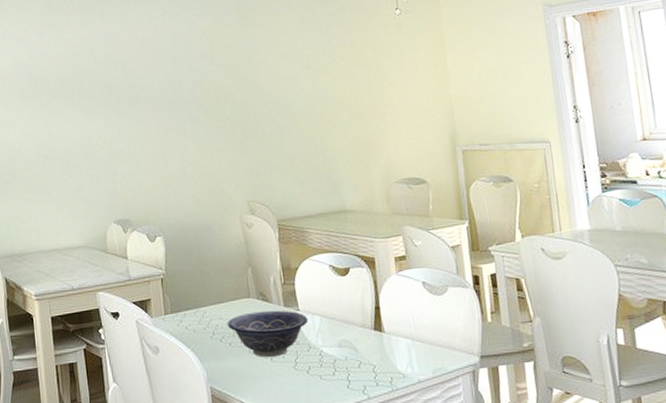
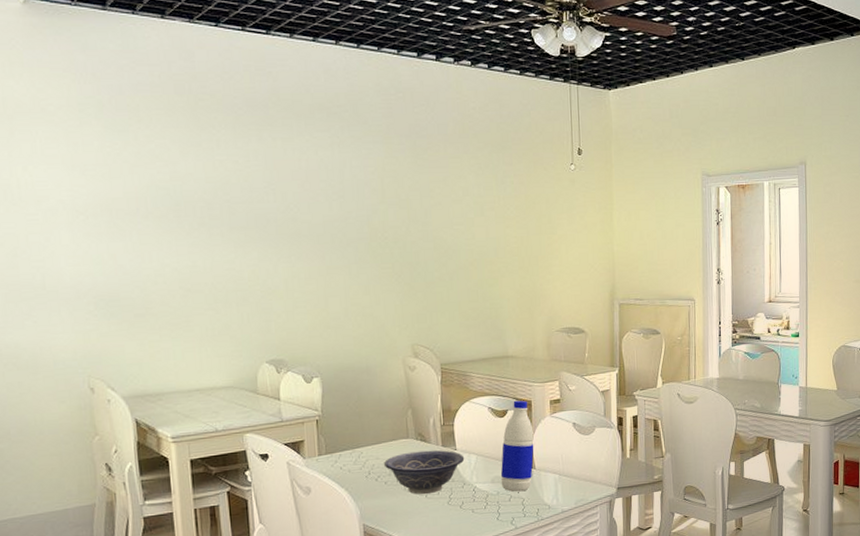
water bottle: none [346,257,382,358] -> present [500,400,534,492]

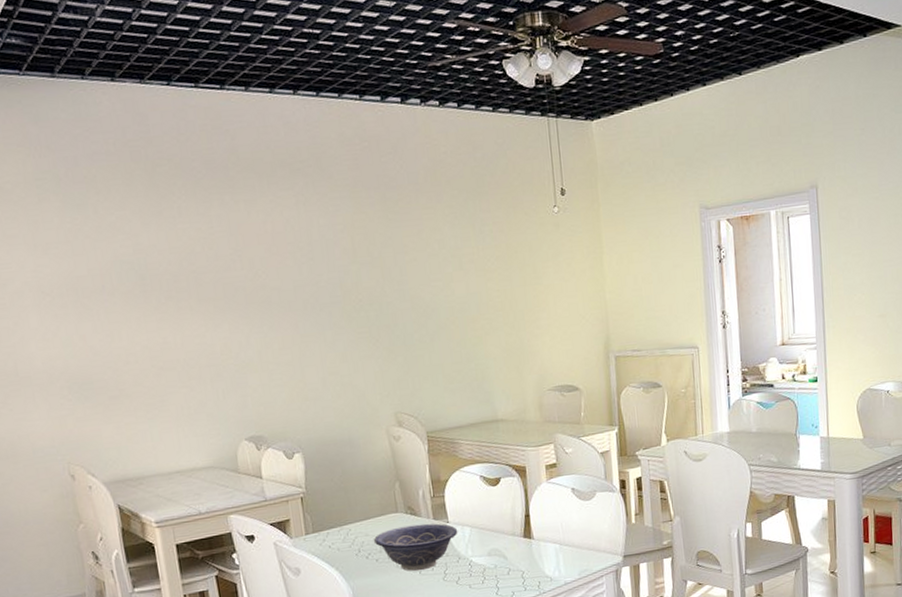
water bottle: present [500,400,534,492] -> none [497,466,532,565]

